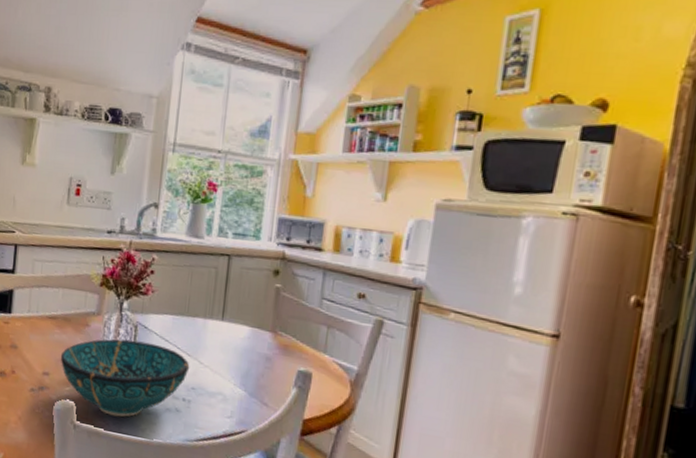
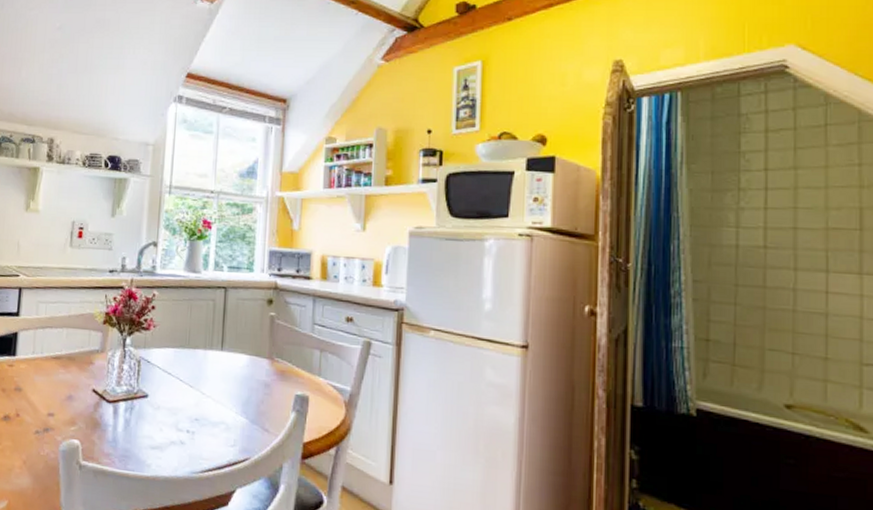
decorative bowl: present [61,339,190,417] -> none [66,375,193,454]

